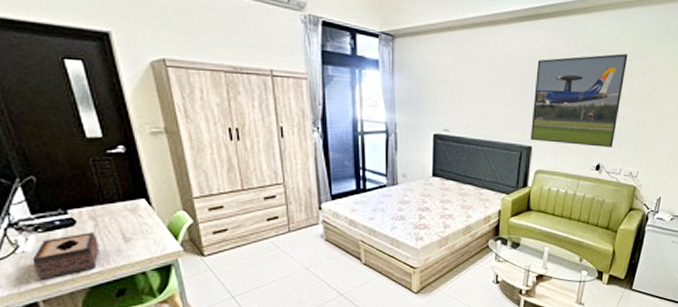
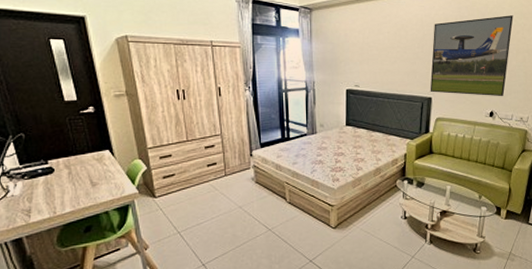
tissue box: present [32,232,101,280] -> none [19,179,73,219]

